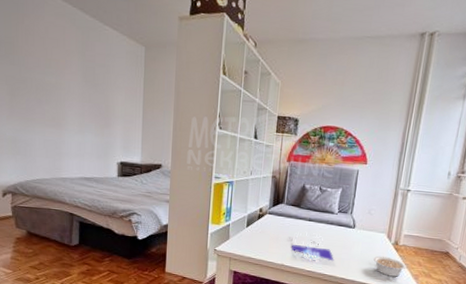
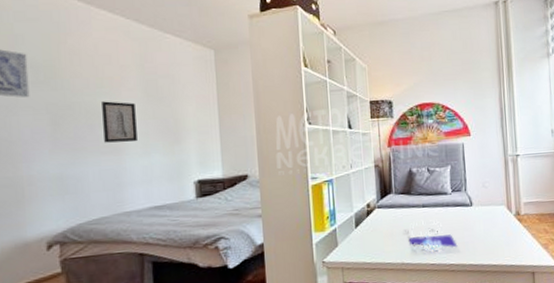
wall art: none [49,80,75,120] -> present [102,101,137,143]
legume: present [373,256,408,277] -> none [498,230,535,252]

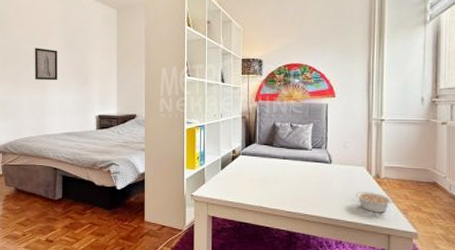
board game: present [408,219,458,251] -> none [267,170,314,200]
legume: none [498,230,535,252] -> present [355,191,394,213]

